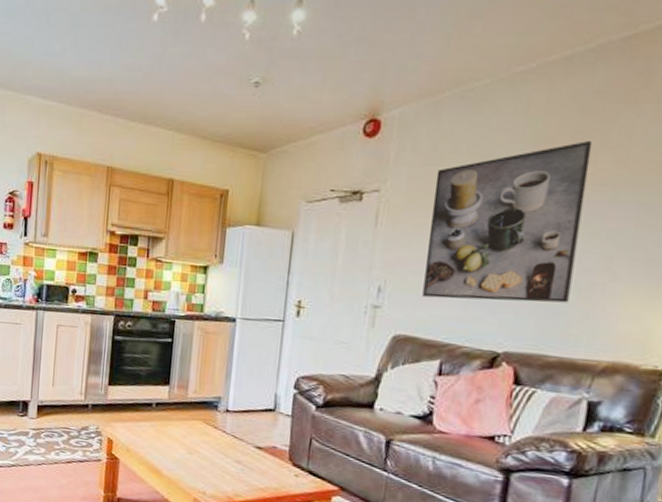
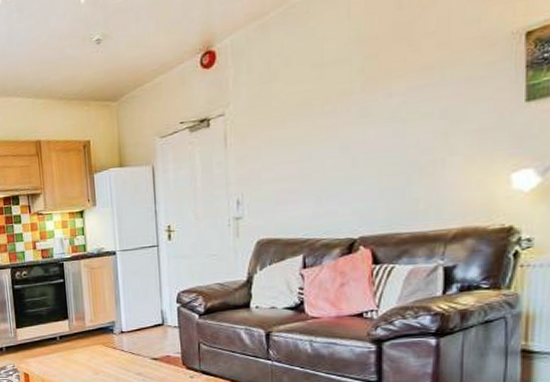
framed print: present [422,141,593,303] -> none [273,31,414,202]

